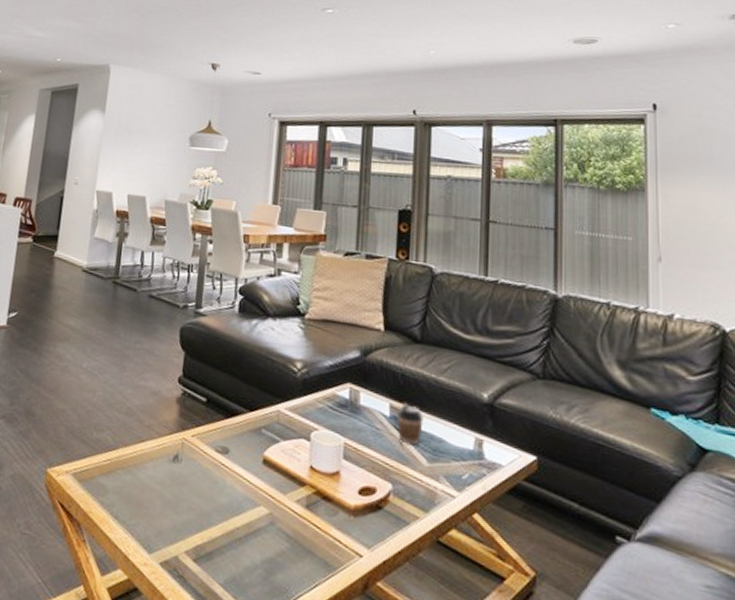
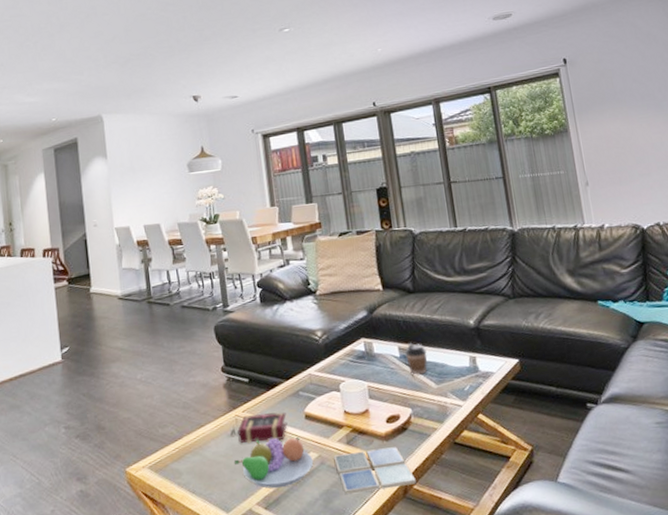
fruit bowl: none [169,472,262,541] -> present [233,437,314,489]
book: none [180,442,242,482] -> present [237,412,288,444]
drink coaster: none [286,517,381,581] -> present [333,445,416,495]

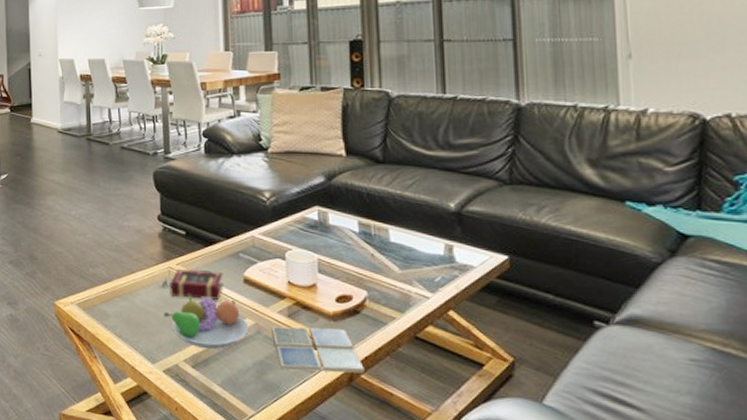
coffee cup: present [405,343,428,375] -> none [366,219,393,256]

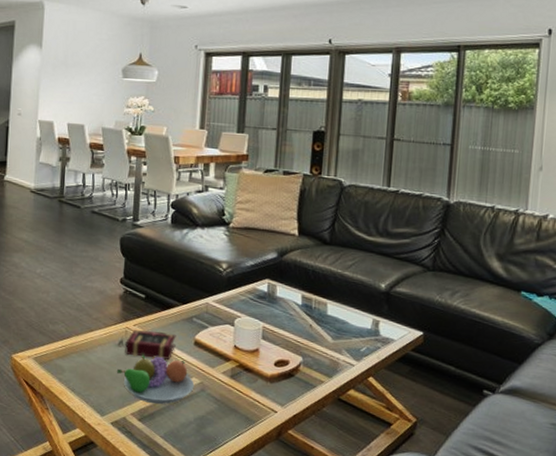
drink coaster: present [271,326,365,374] -> none [215,385,292,429]

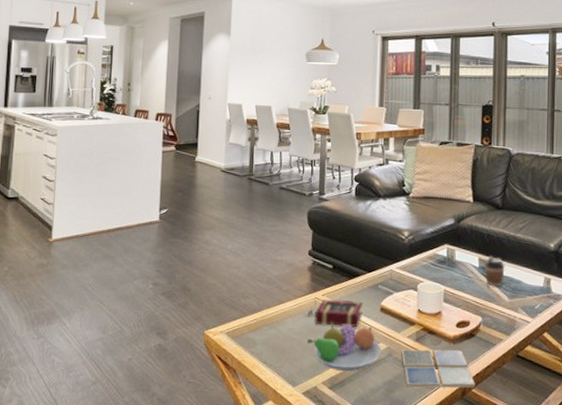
drink coaster: none [215,385,292,429] -> present [401,349,475,388]
coffee cup: none [307,294,330,327] -> present [484,256,505,287]

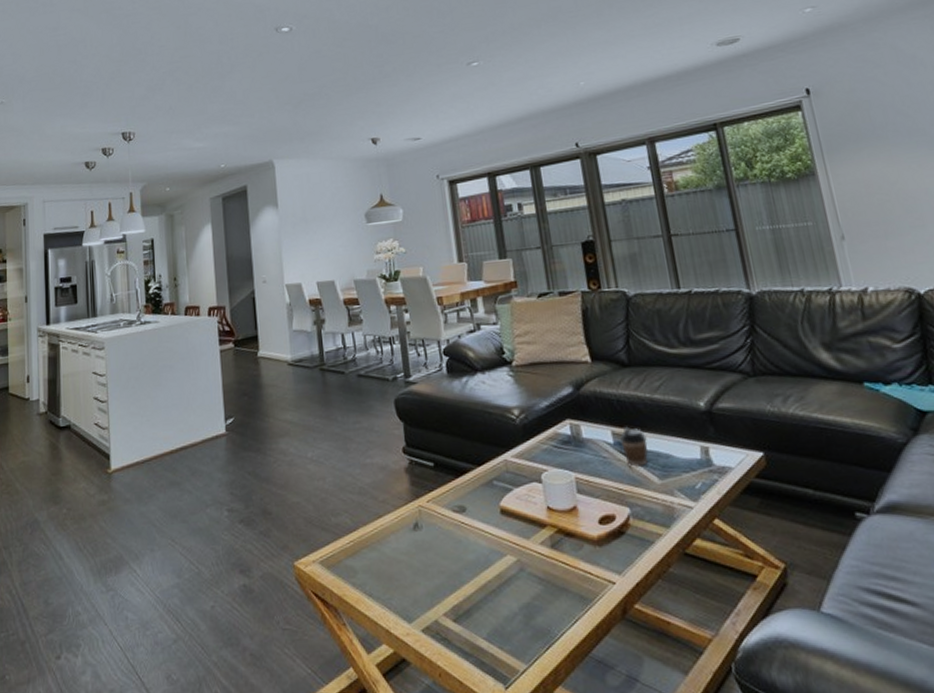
fruit bowl: present [306,322,382,372] -> none [416,535,511,598]
book: present [314,300,363,327] -> none [421,504,480,541]
drink coaster: present [401,349,475,388] -> none [535,553,638,611]

